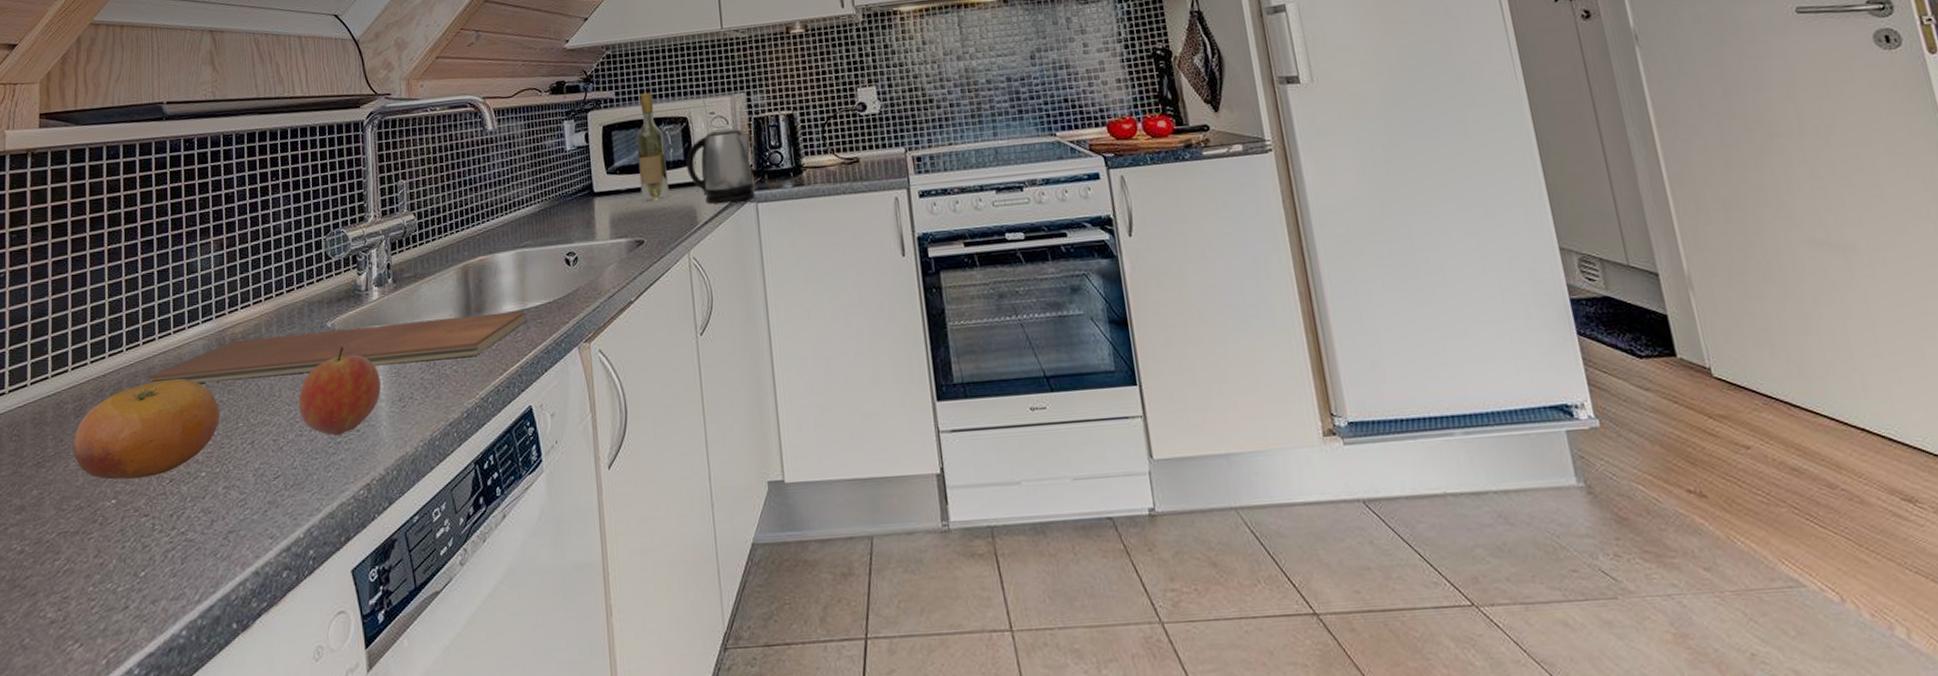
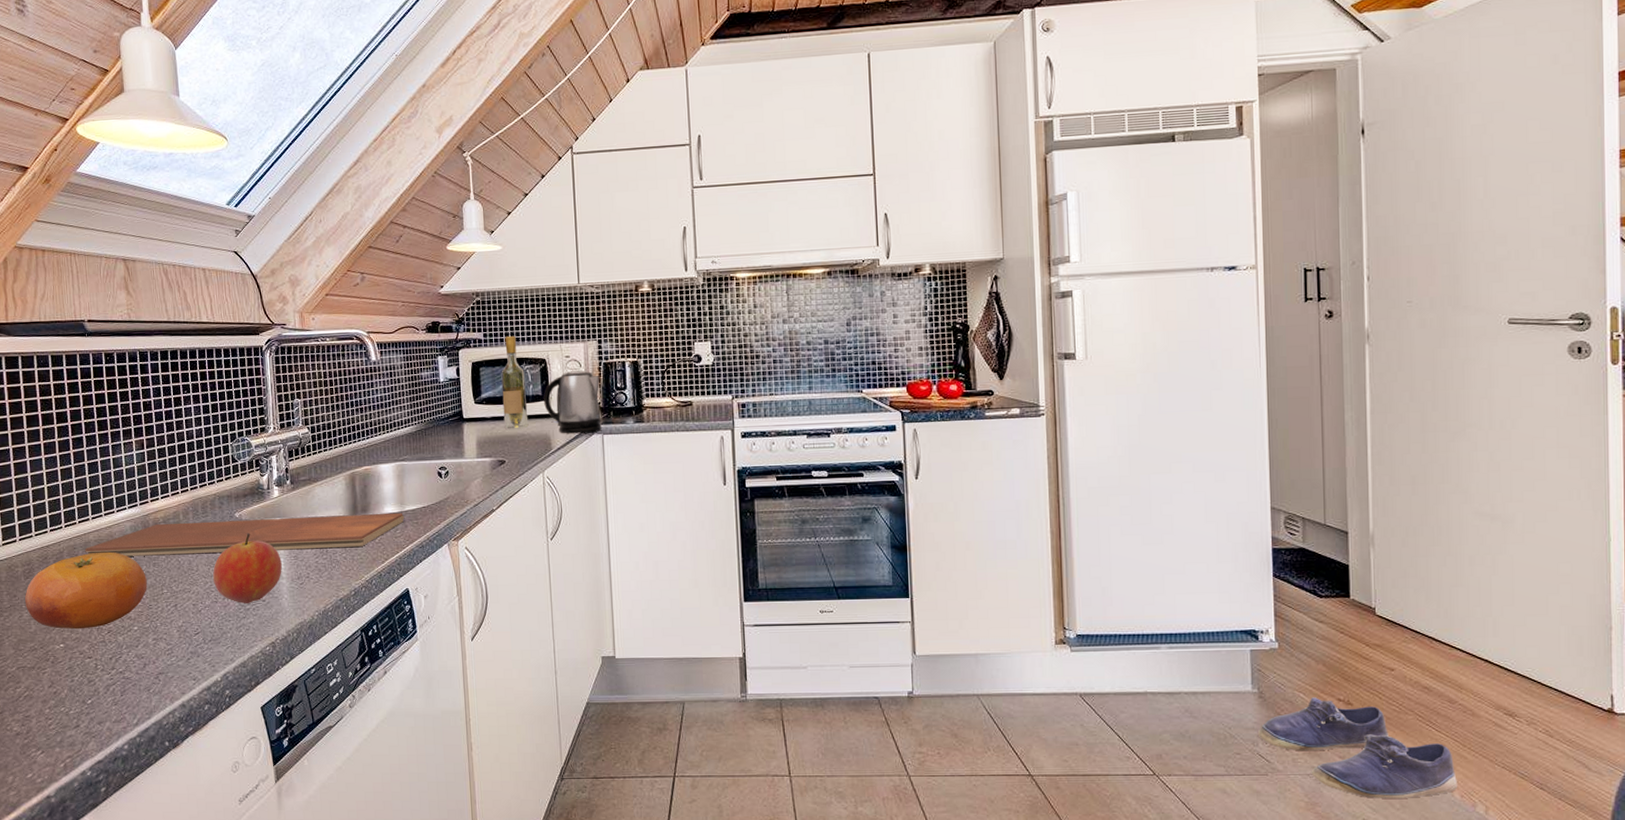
shoe: none [1594,489,1865,625] -> present [1257,697,1458,800]

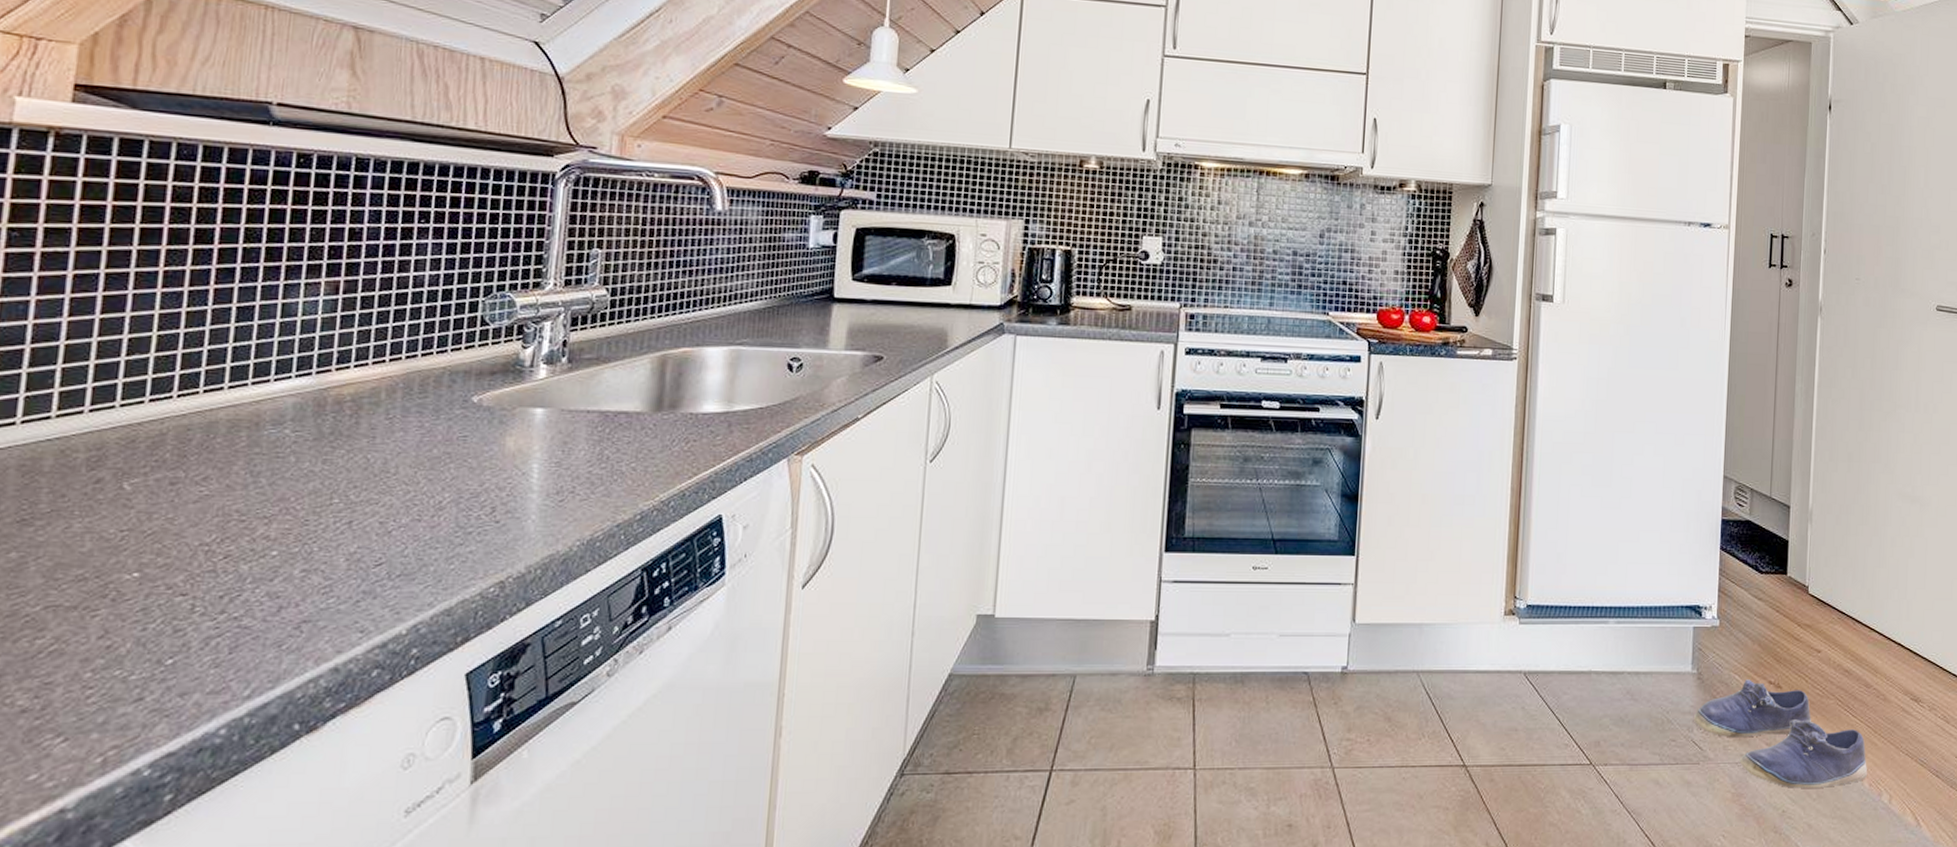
fruit: present [24,551,147,630] -> none [79,437,308,551]
chopping board: present [85,513,405,557] -> none [206,403,731,455]
fruit: present [213,533,282,604] -> none [420,425,535,524]
bottle: present [501,335,529,431] -> none [888,200,925,320]
kettle: present [543,370,602,434] -> none [945,253,1022,332]

